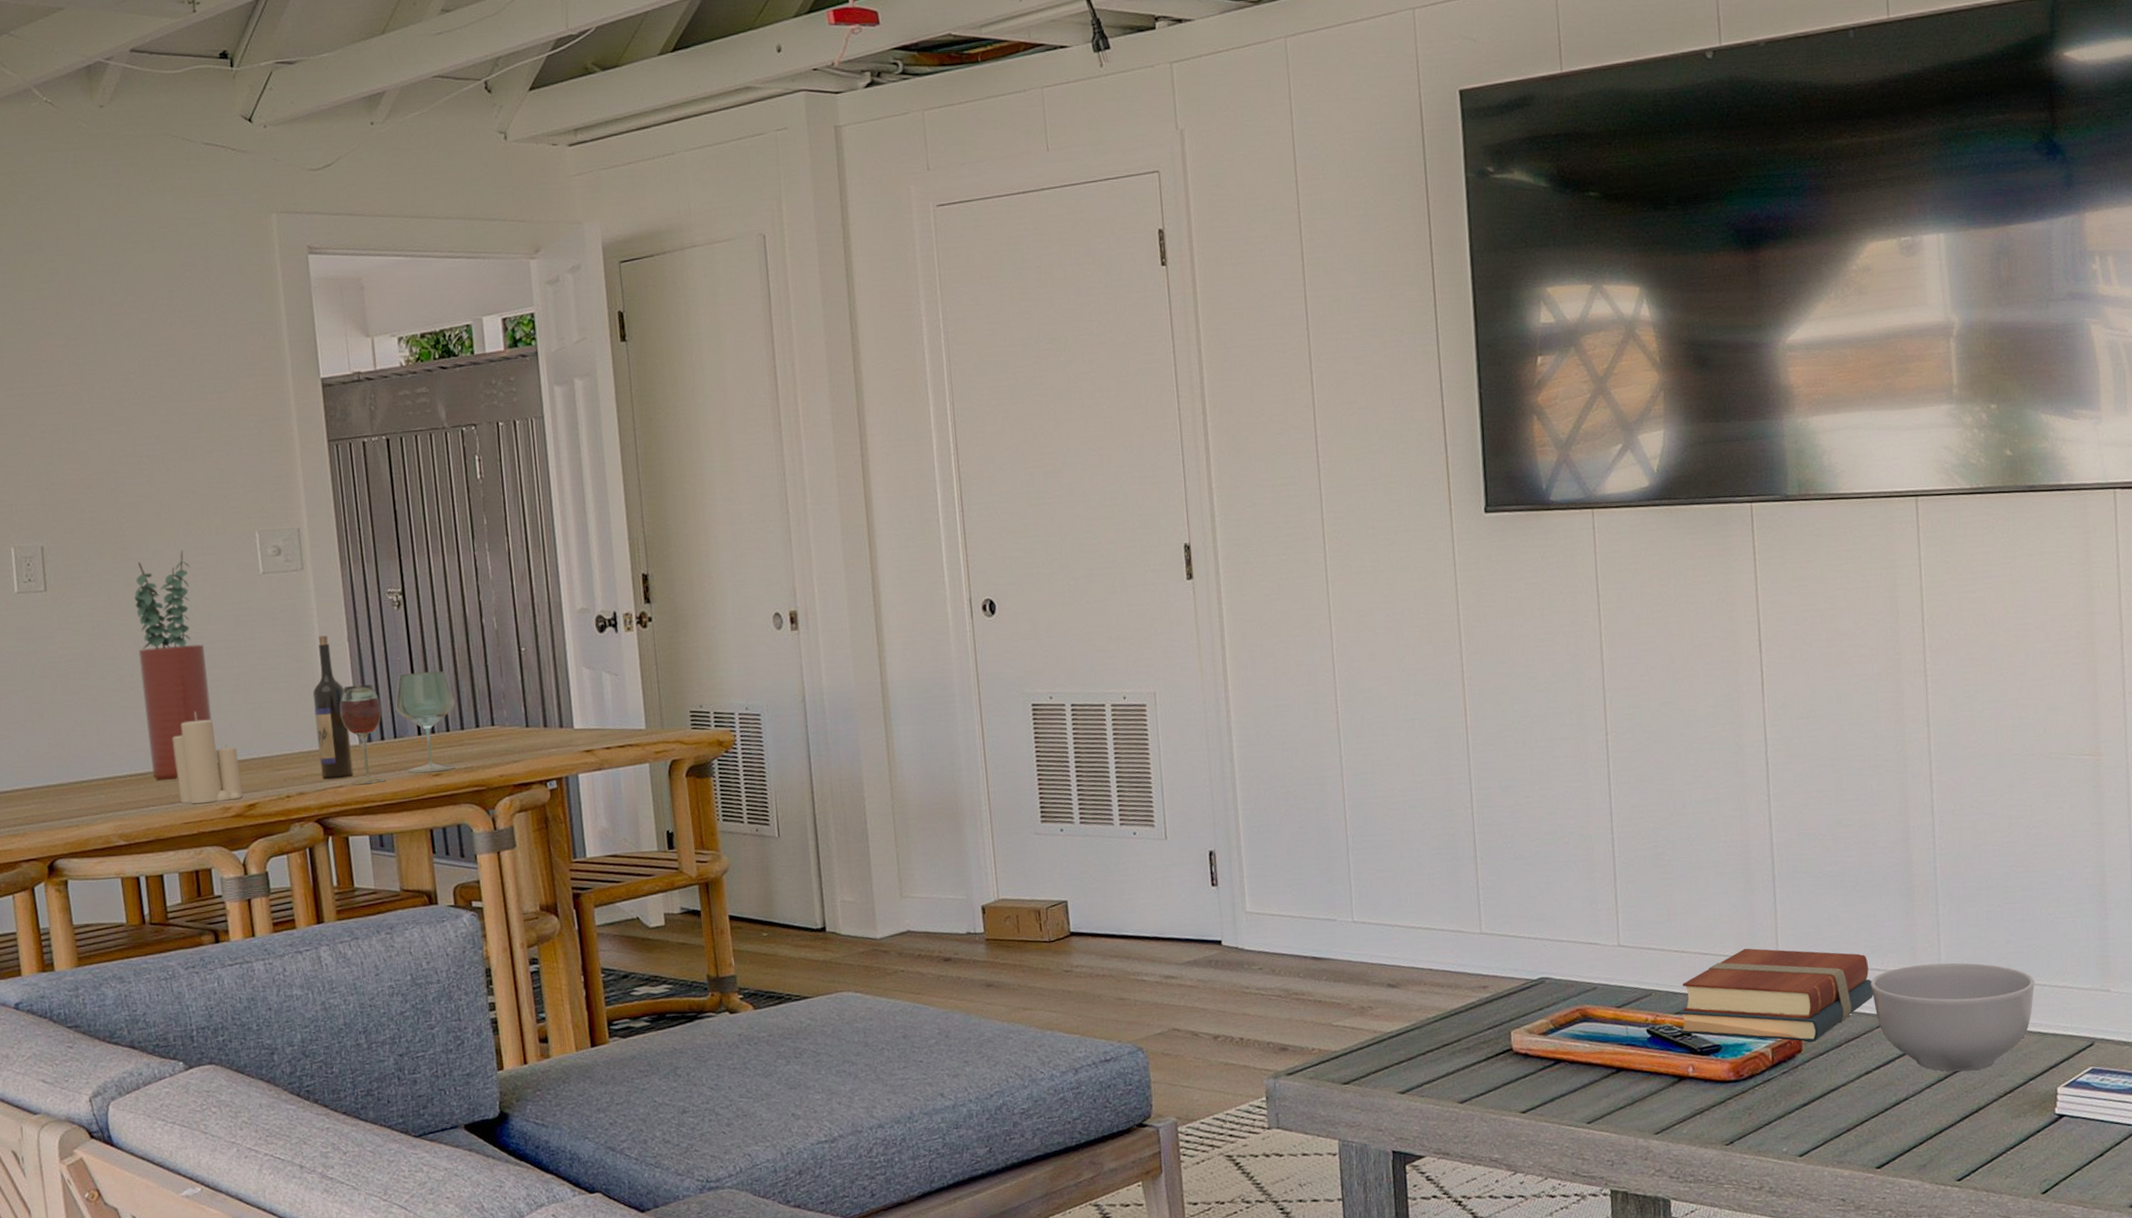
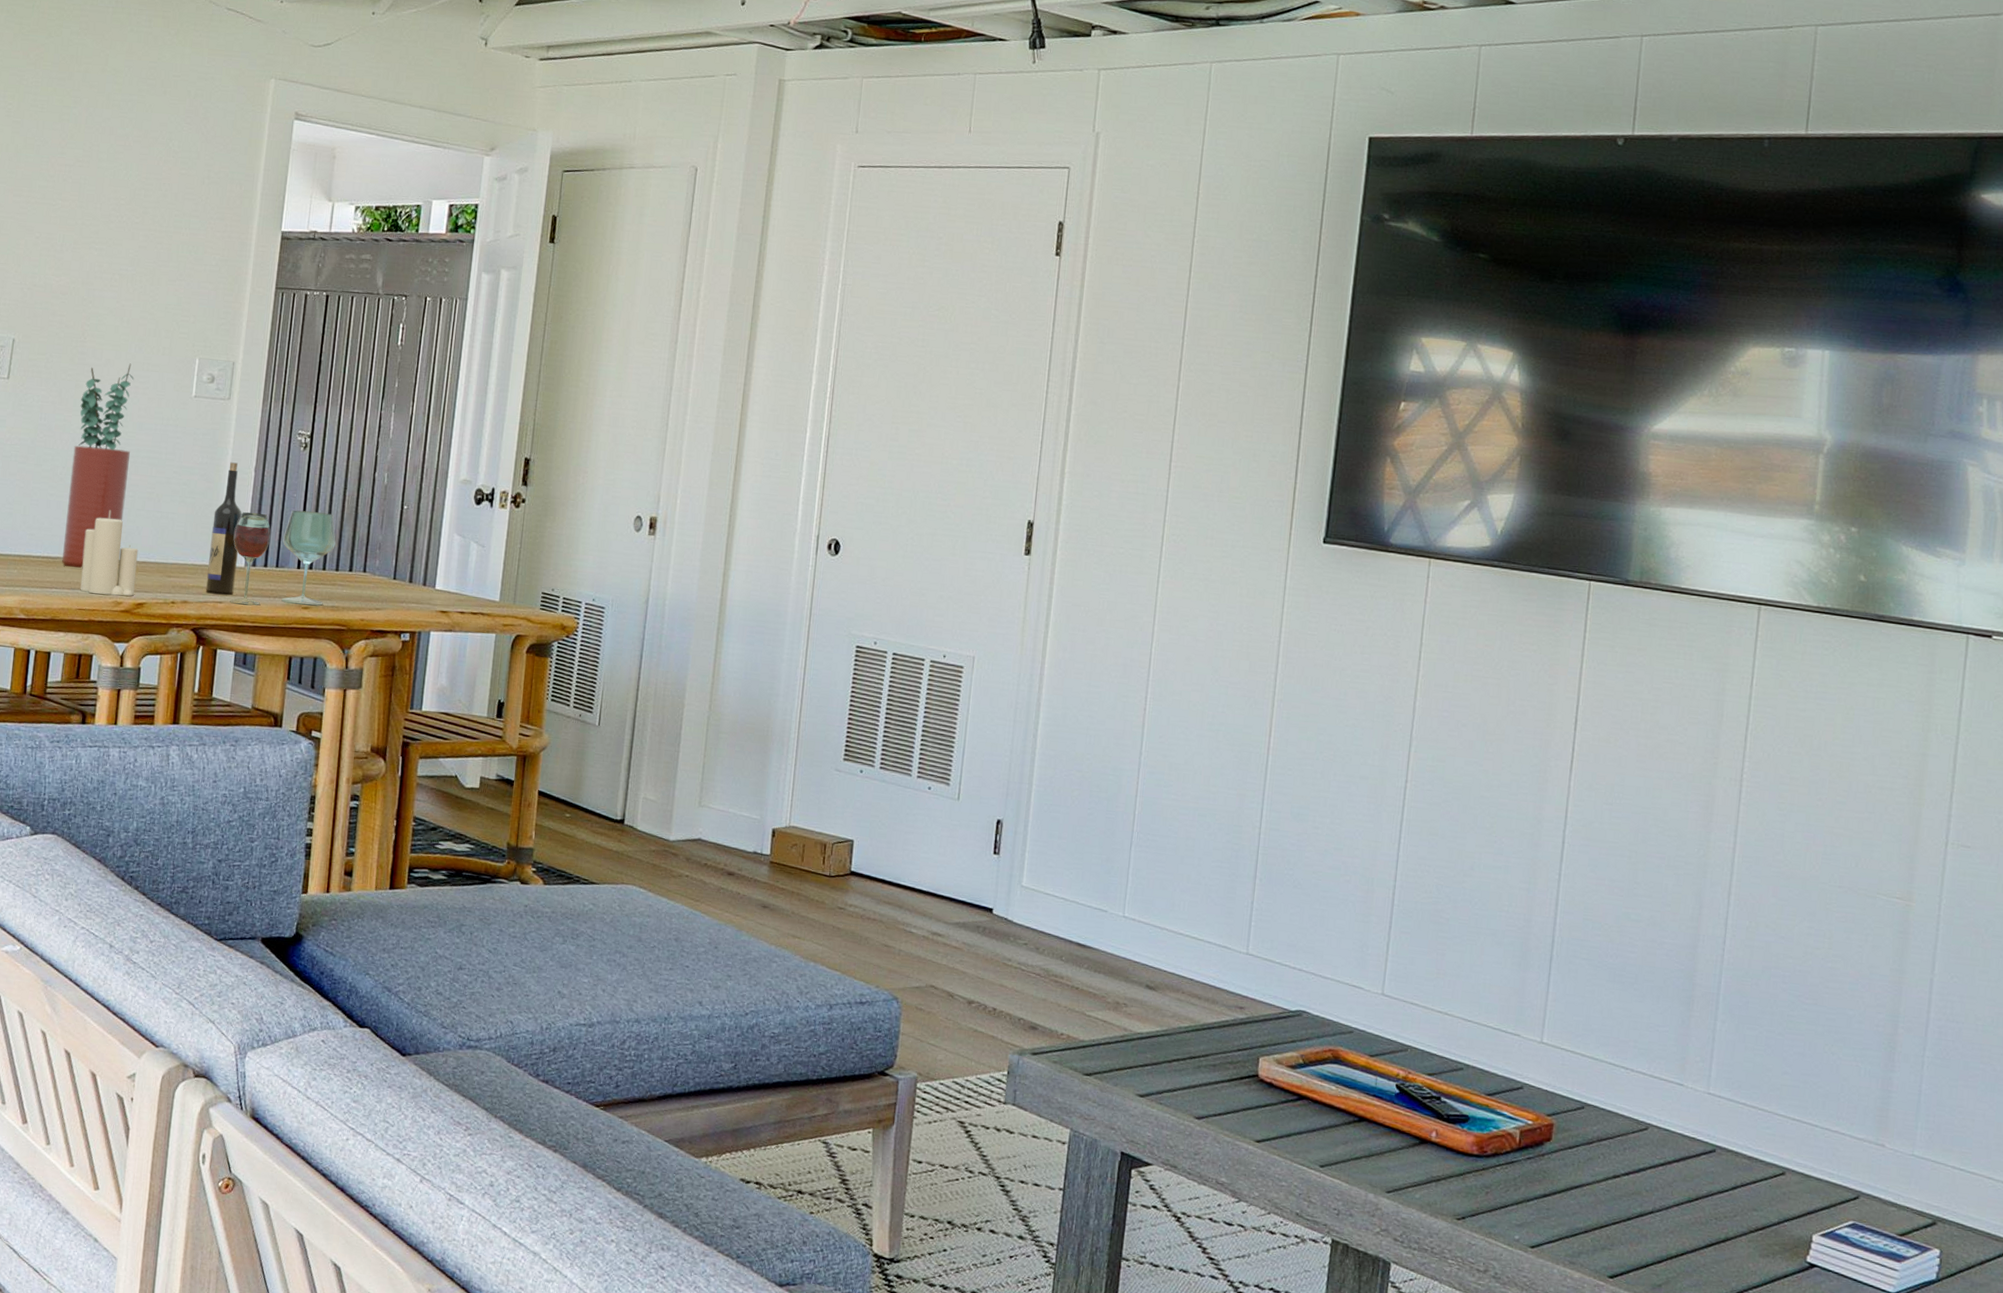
books: present [1678,948,1873,1042] -> none [1429,1023,1635,1133]
bowl: present [1870,962,2035,1072] -> none [1633,1076,1807,1199]

